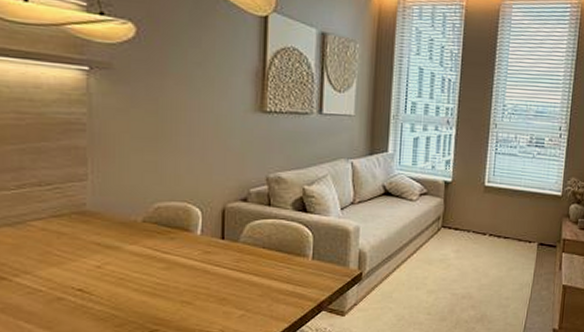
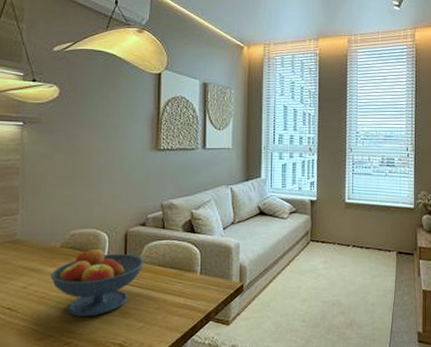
fruit bowl: none [131,225,245,303] -> present [50,248,144,318]

